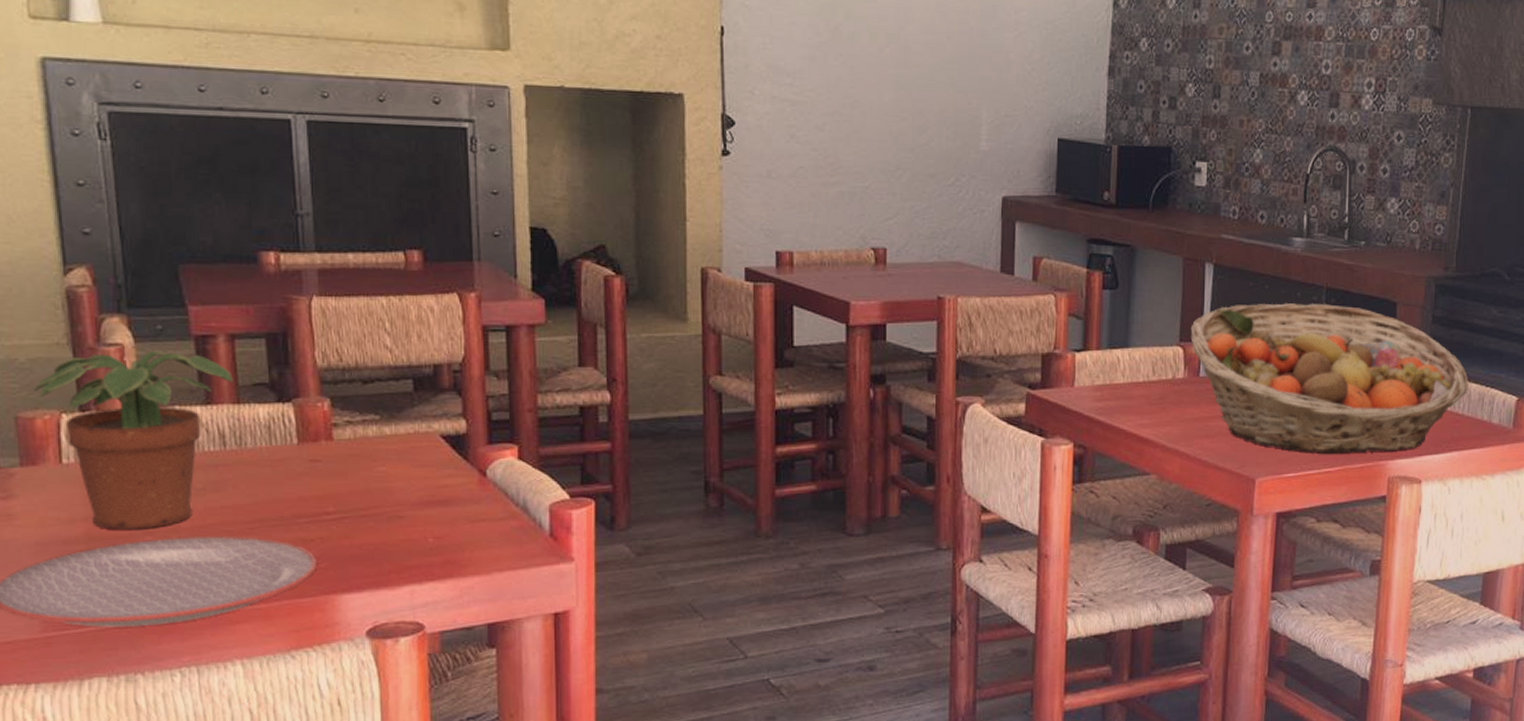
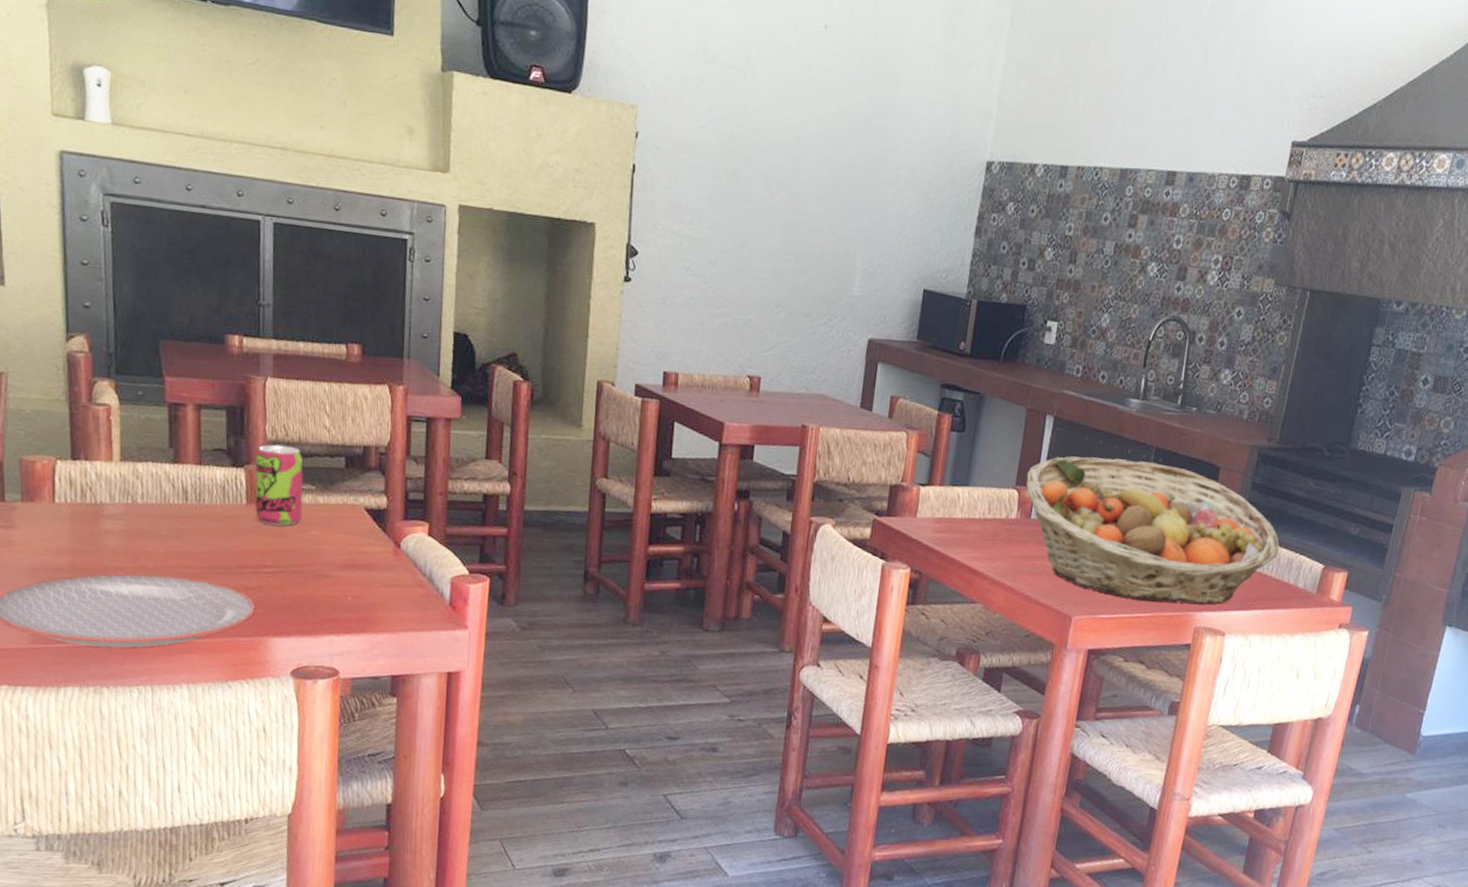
potted plant: present [33,350,233,529] -> none [36,411,197,565]
beverage can: none [306,372,366,465] -> present [255,444,304,526]

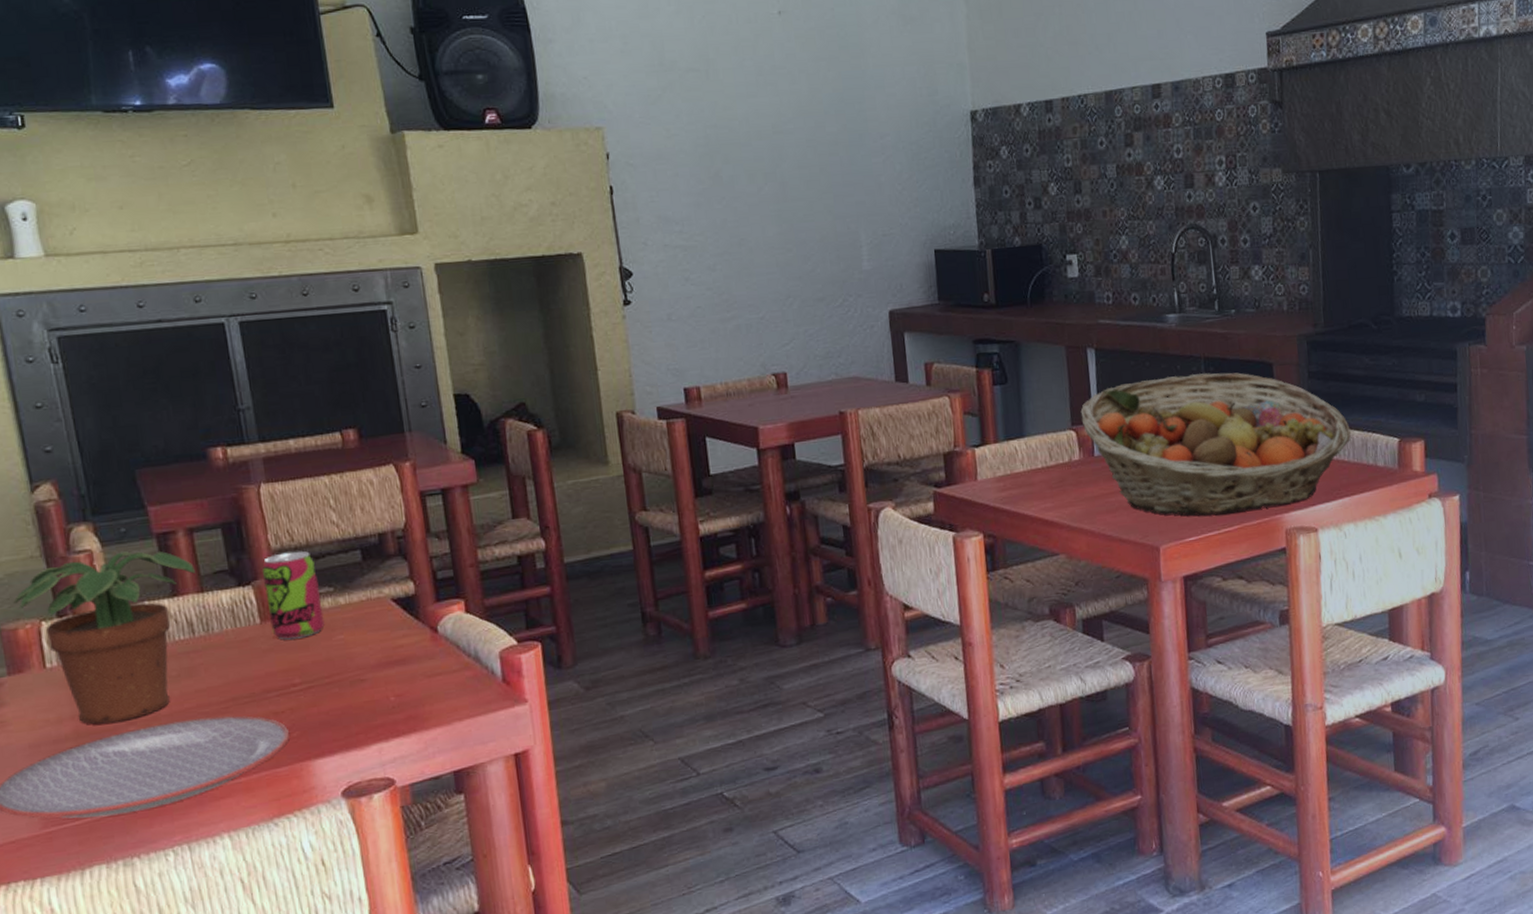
potted plant: none [36,411,197,565] -> present [13,551,195,724]

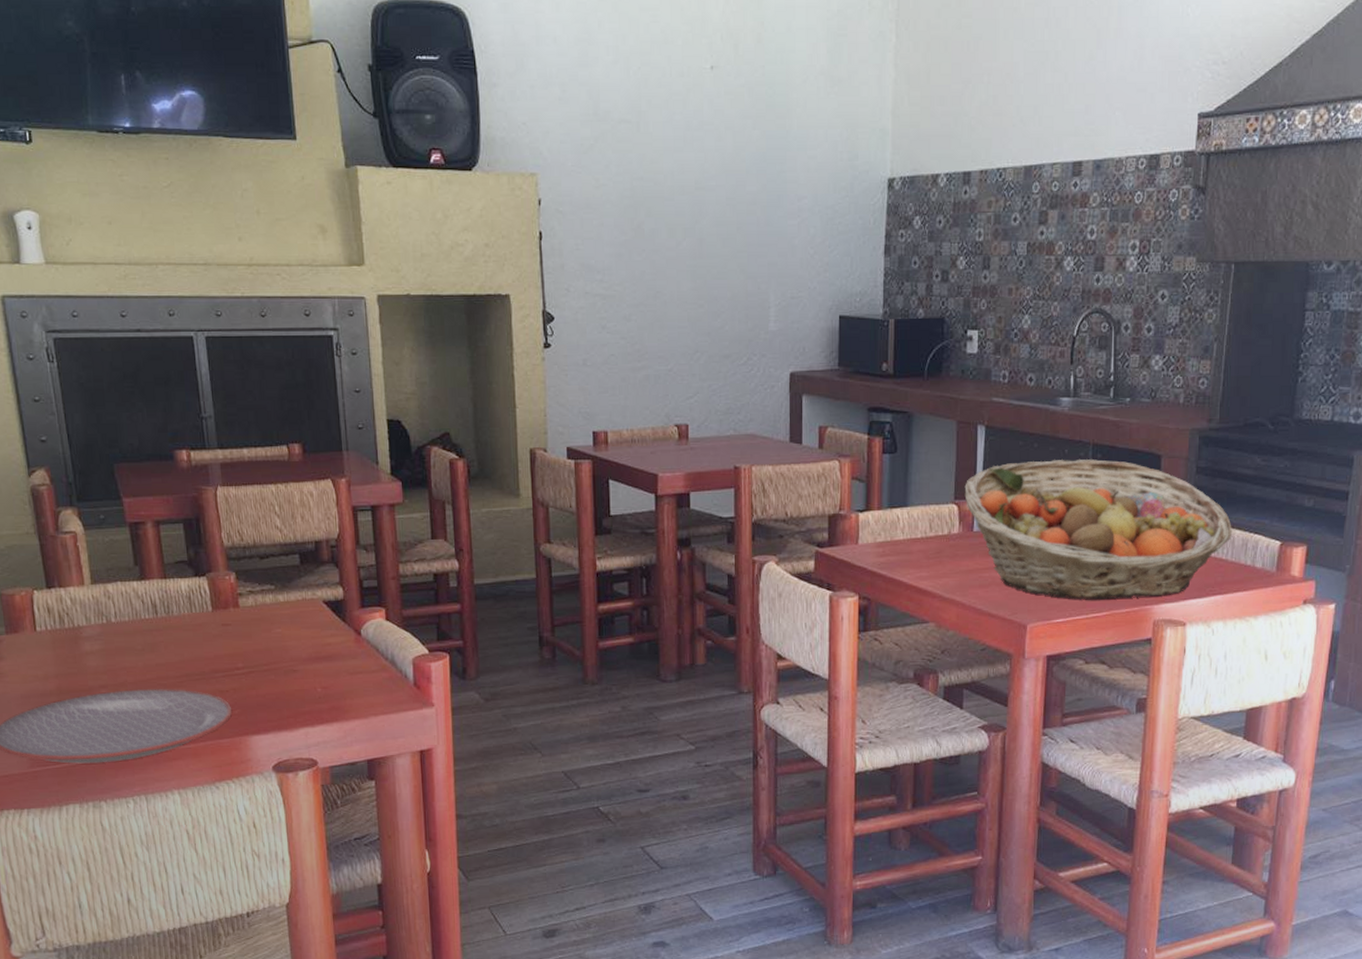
potted plant: present [13,551,195,724] -> none [12,536,160,684]
beverage can: present [262,551,325,640] -> none [216,550,266,628]

